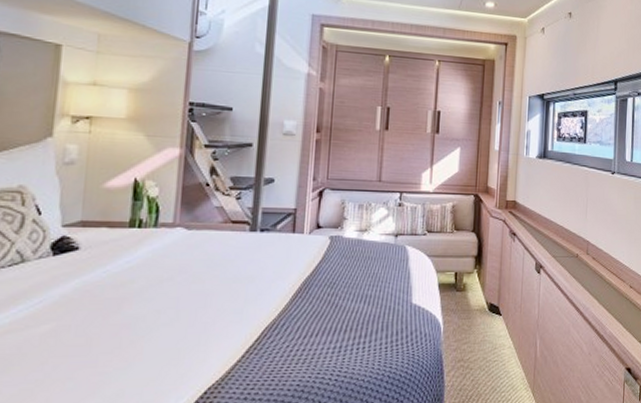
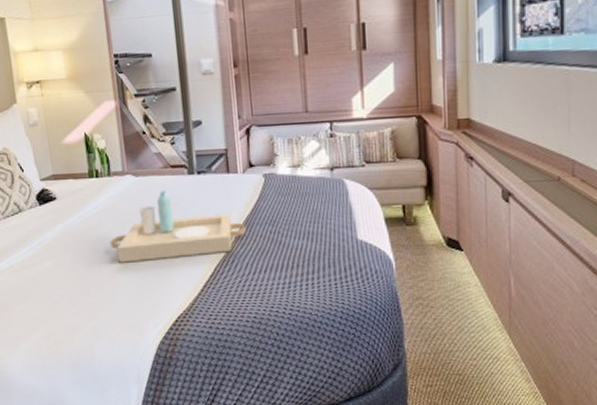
serving tray: none [140,246,303,326] -> present [110,190,246,263]

